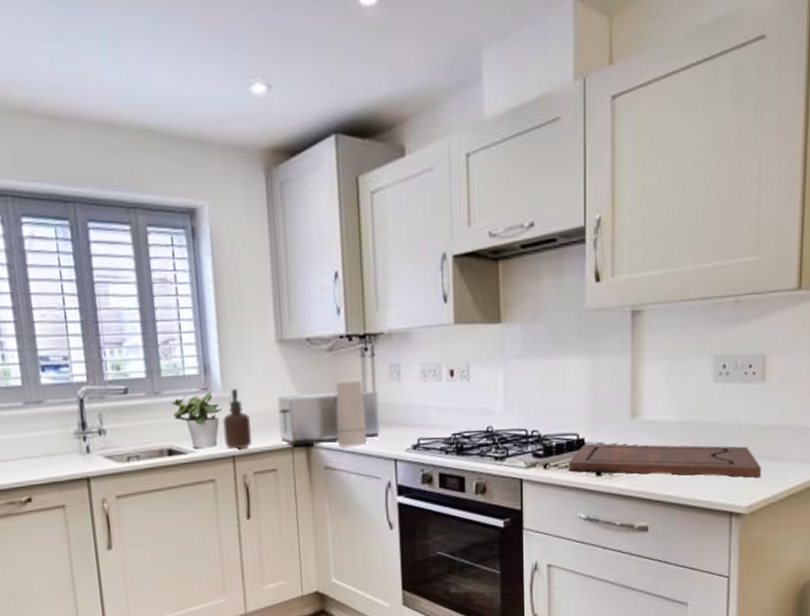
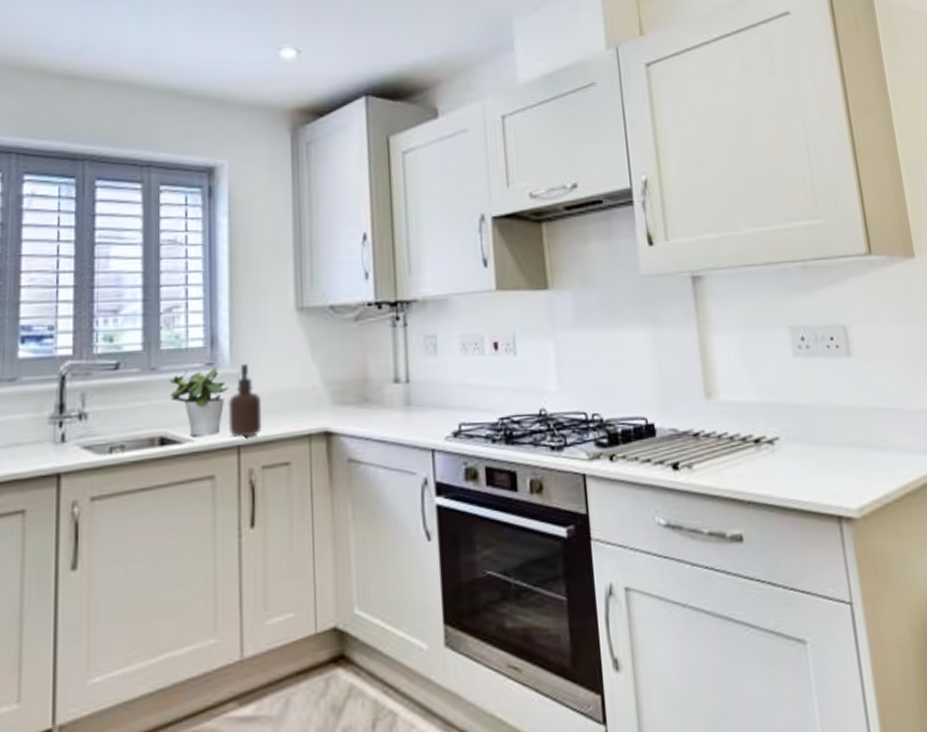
toaster: present [277,390,381,446] -> none [294,365,415,434]
canister: present [336,381,367,447] -> none [362,354,398,435]
cutting board: present [569,444,761,478] -> none [639,430,867,472]

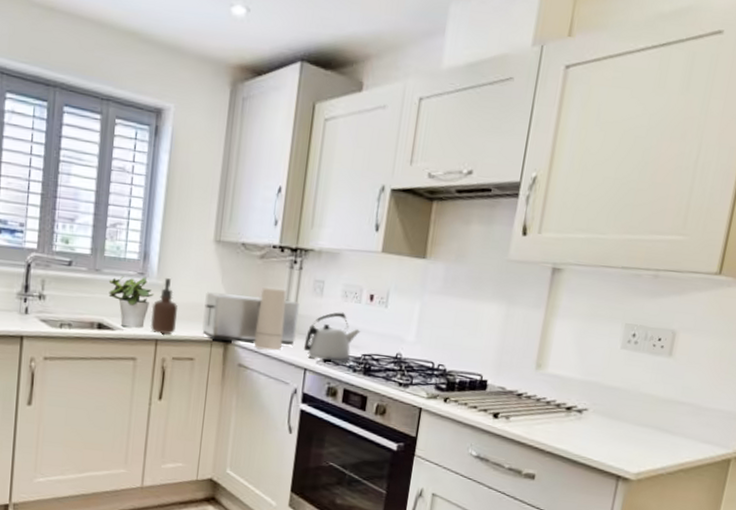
toaster: none [294,365,415,434] -> present [202,292,300,346]
canister: none [362,354,398,435] -> present [253,288,287,351]
kettle: none [425,369,491,435] -> present [303,312,361,363]

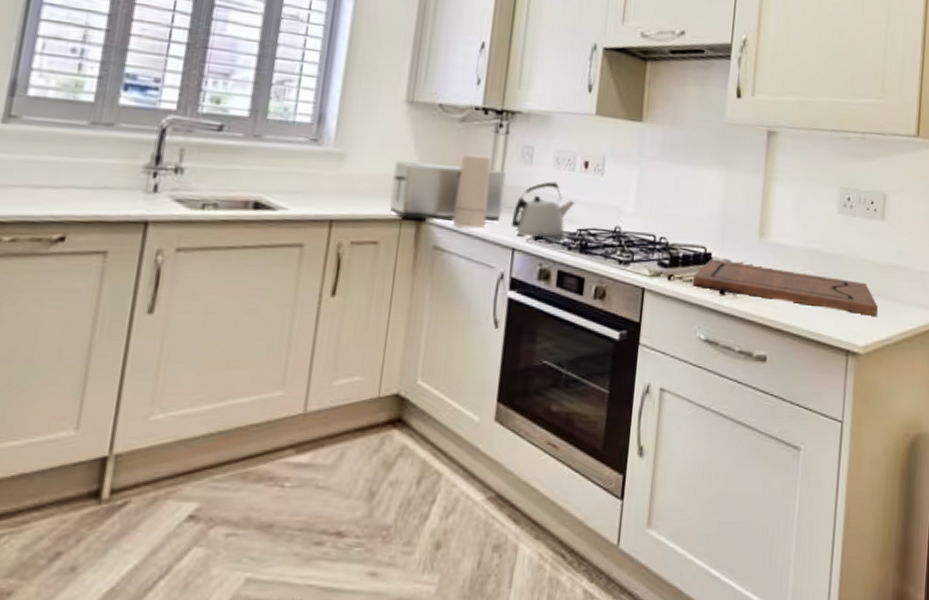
potted plant: present [108,276,154,328] -> none [270,143,330,207]
soap dispenser: present [150,278,177,335] -> none [323,145,359,214]
cutting board: none [467,386,655,447] -> present [693,259,878,316]

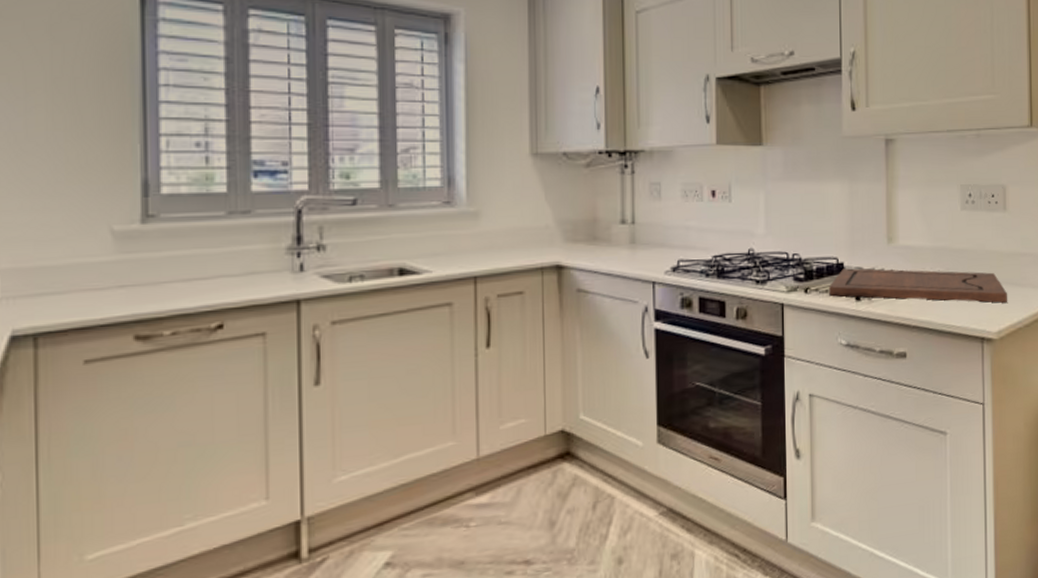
toaster: present [389,161,506,223] -> none [528,208,639,267]
canister: present [452,155,491,229] -> none [591,198,623,269]
kettle: present [510,181,575,240] -> none [648,214,707,270]

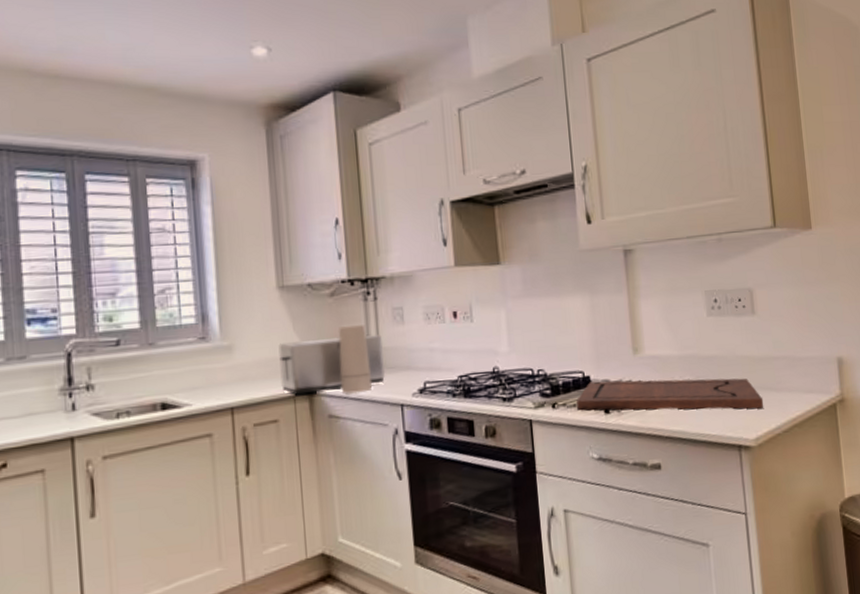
toaster: none [528,208,639,267] -> present [278,334,385,395]
canister: none [591,198,623,269] -> present [339,325,372,394]

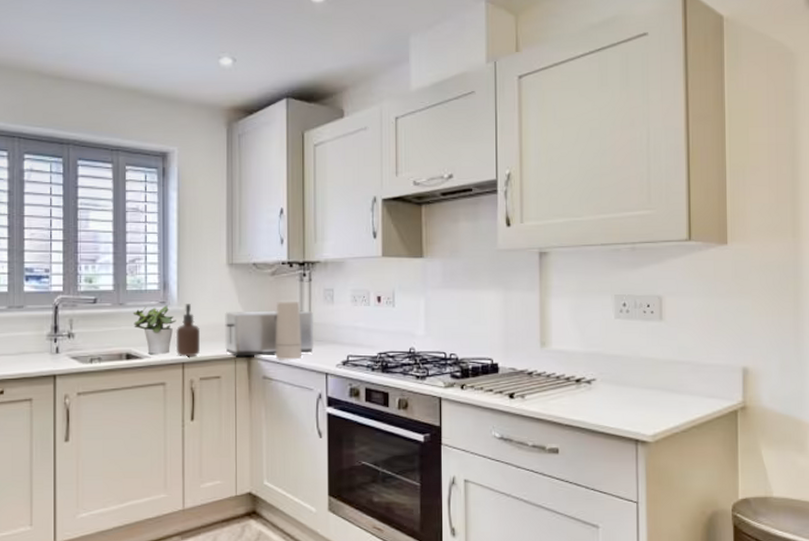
potted plant: none [166,341,221,401] -> present [132,305,176,354]
soap dispenser: none [220,337,251,401] -> present [175,304,200,357]
cutting board: present [577,378,763,410] -> none [484,369,663,408]

